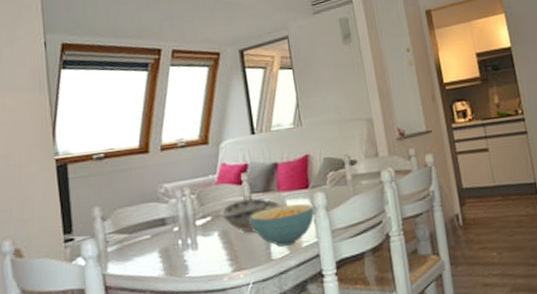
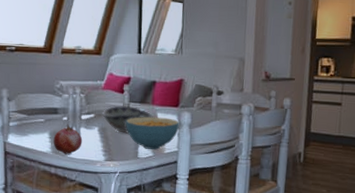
fruit: none [165,235,202,274] -> present [53,124,83,154]

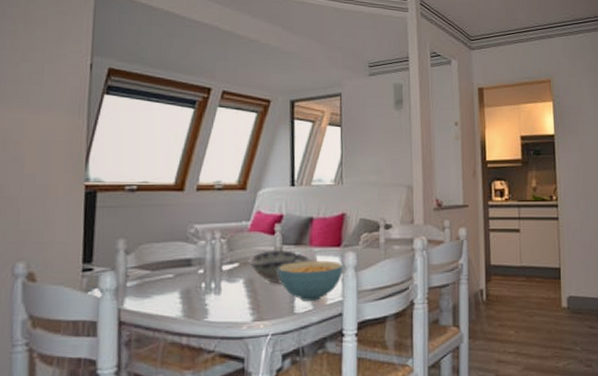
fruit: present [53,124,83,154] -> none [185,278,224,317]

